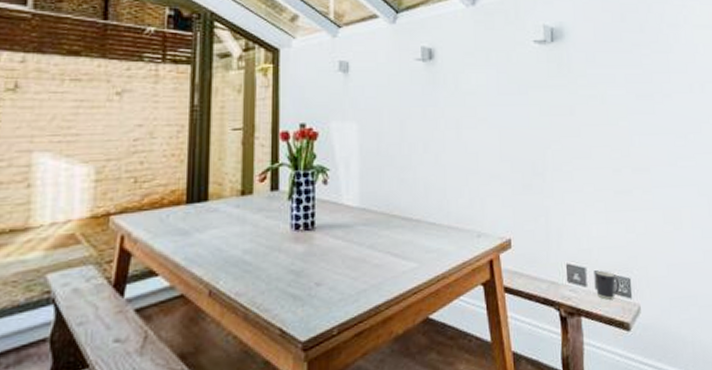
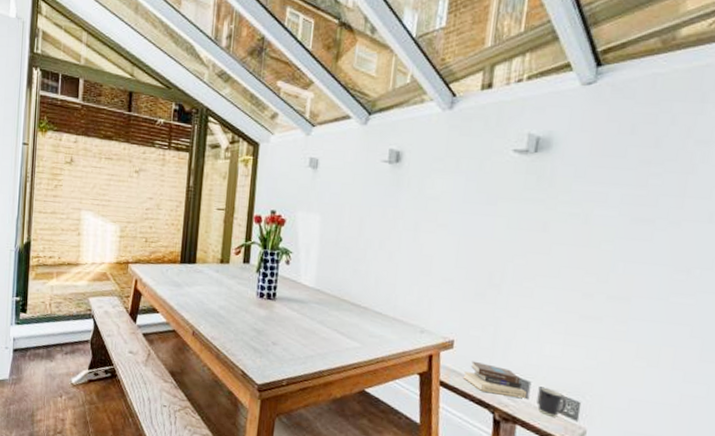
books: none [525,257,586,289] -> present [463,360,528,399]

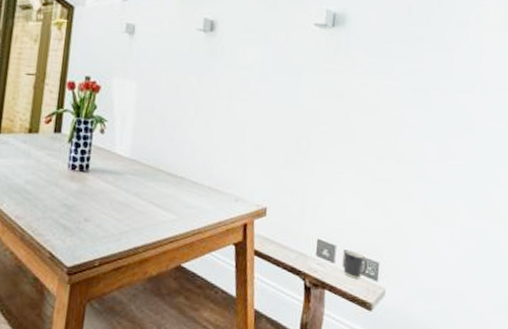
books: present [463,360,528,399] -> none [275,227,334,263]

